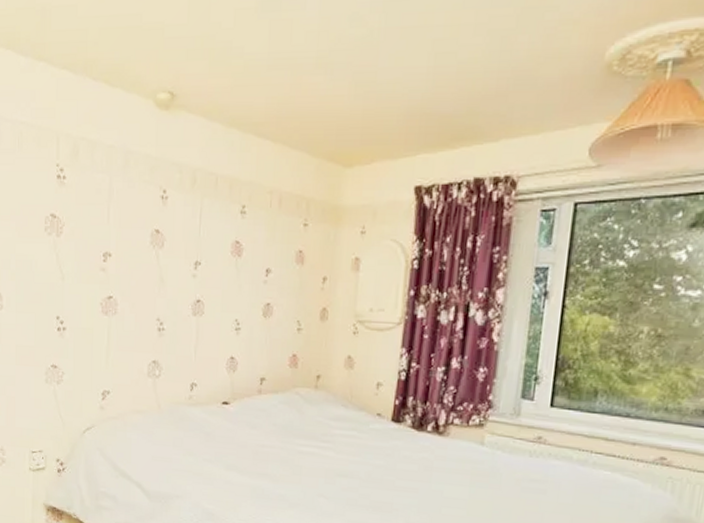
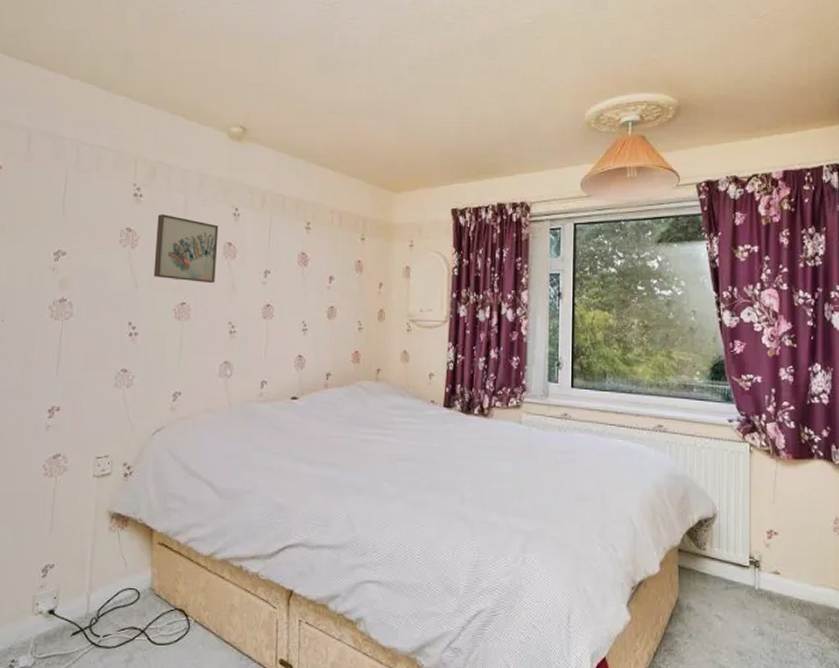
wall art: none [79,198,146,275] -> present [153,214,219,283]

